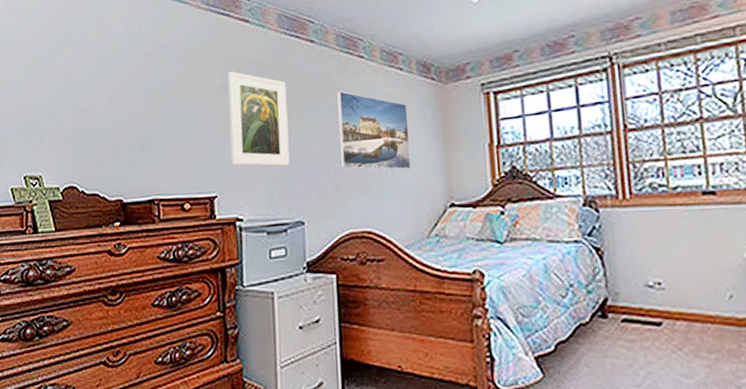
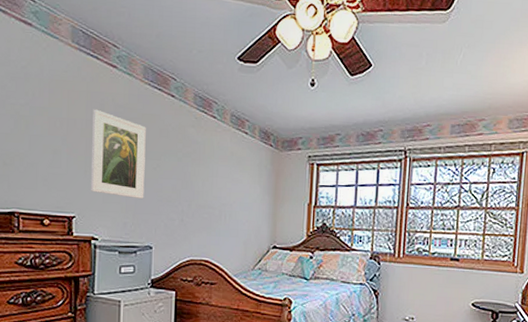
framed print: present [336,91,411,170] -> none [187,143,248,216]

